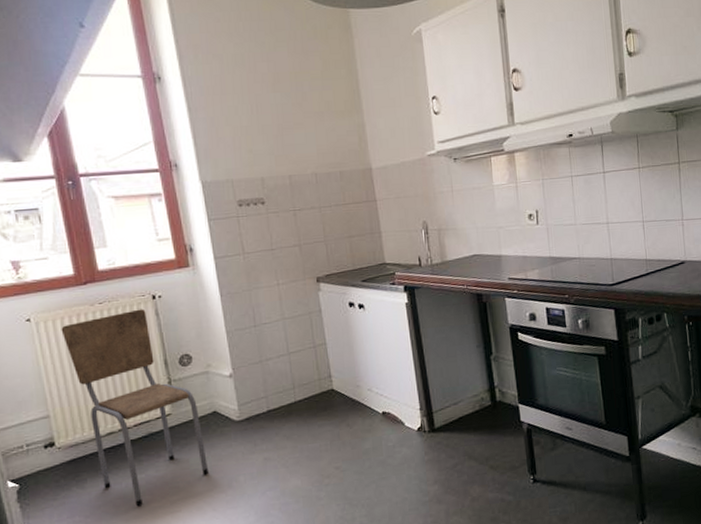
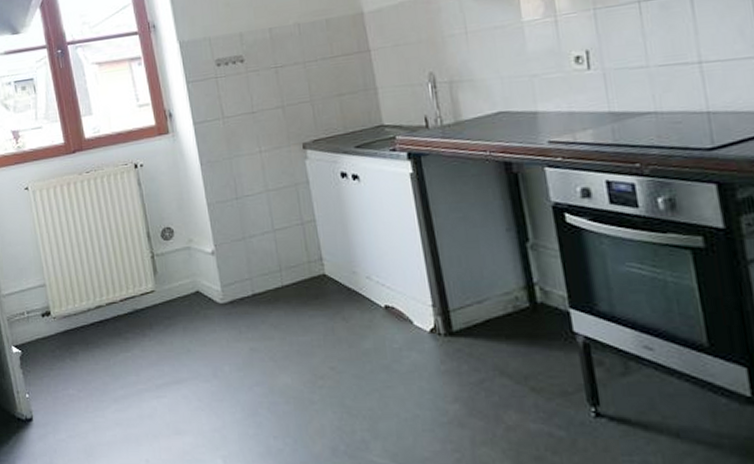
dining chair: present [61,309,208,507] -> none [54,178,192,387]

